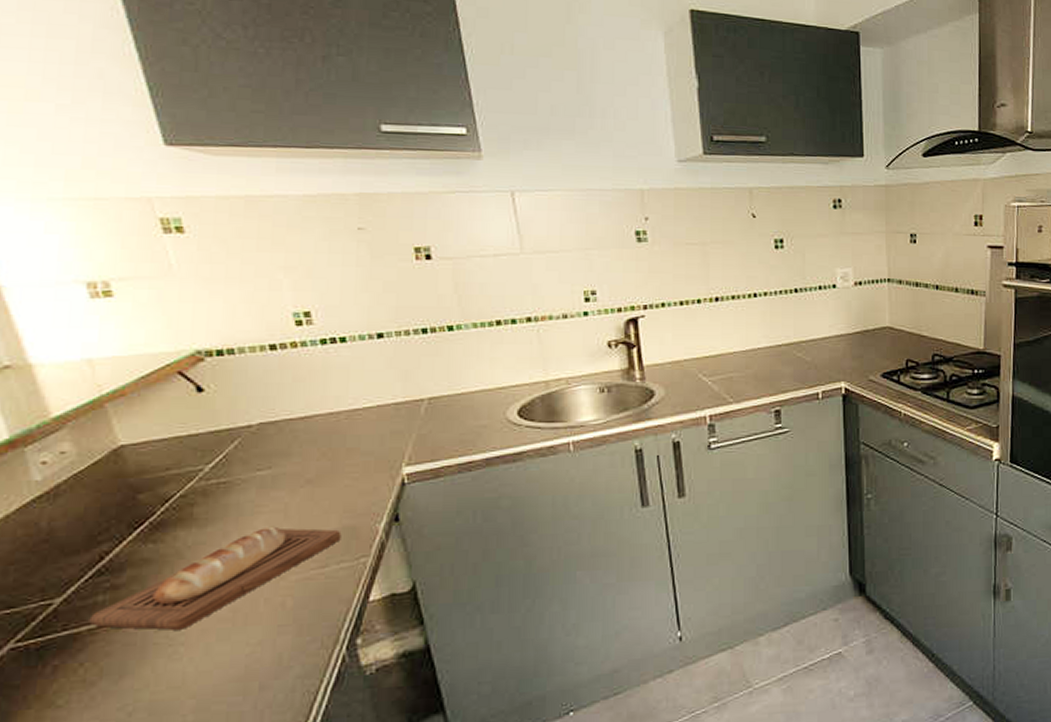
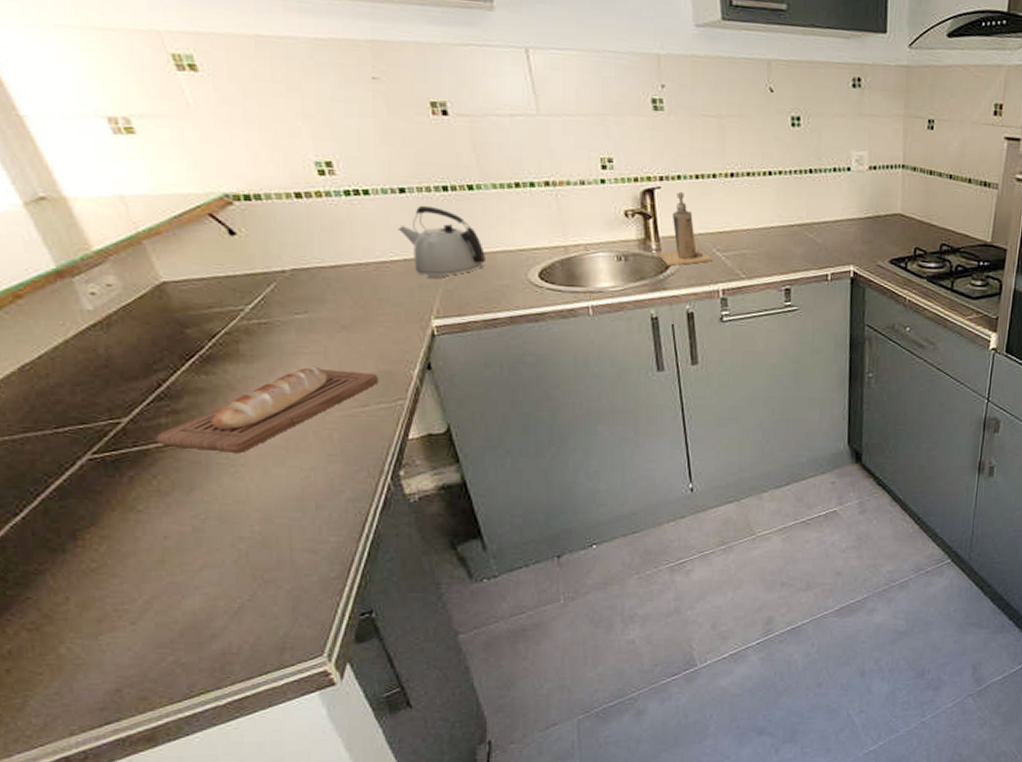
kettle: none [373,349,463,423] -> present [398,205,485,278]
soap dispenser: none [643,318,698,396] -> present [658,191,711,267]

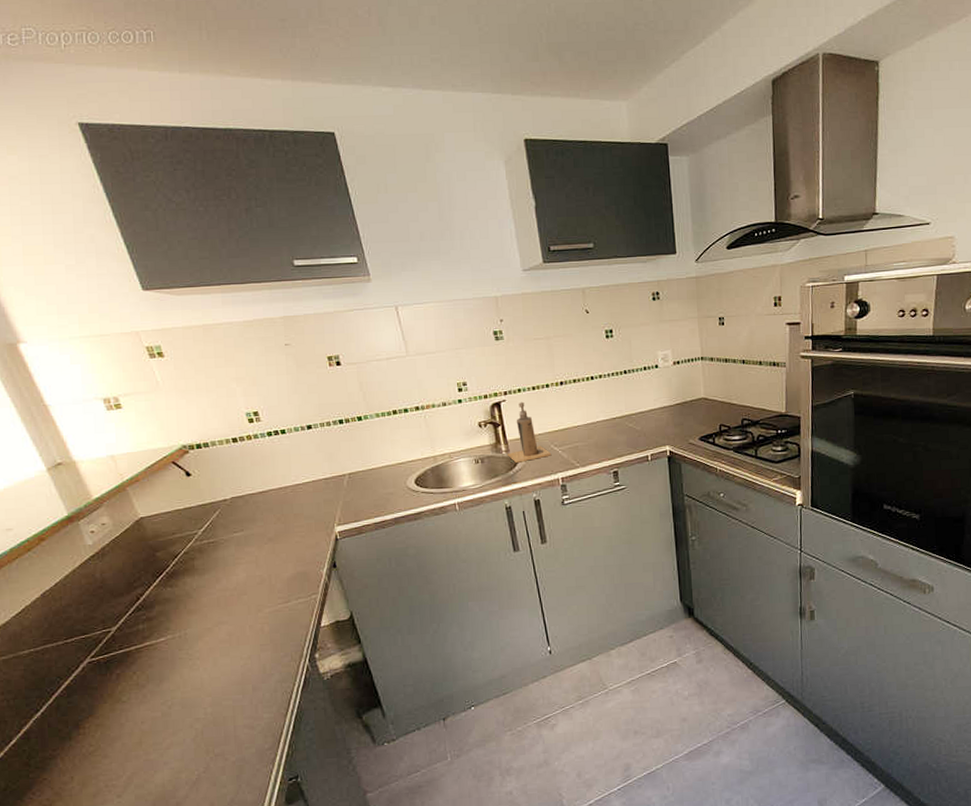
bread loaf: present [156,366,379,453] -> none [135,573,297,649]
kettle: present [398,205,485,278] -> none [307,436,373,493]

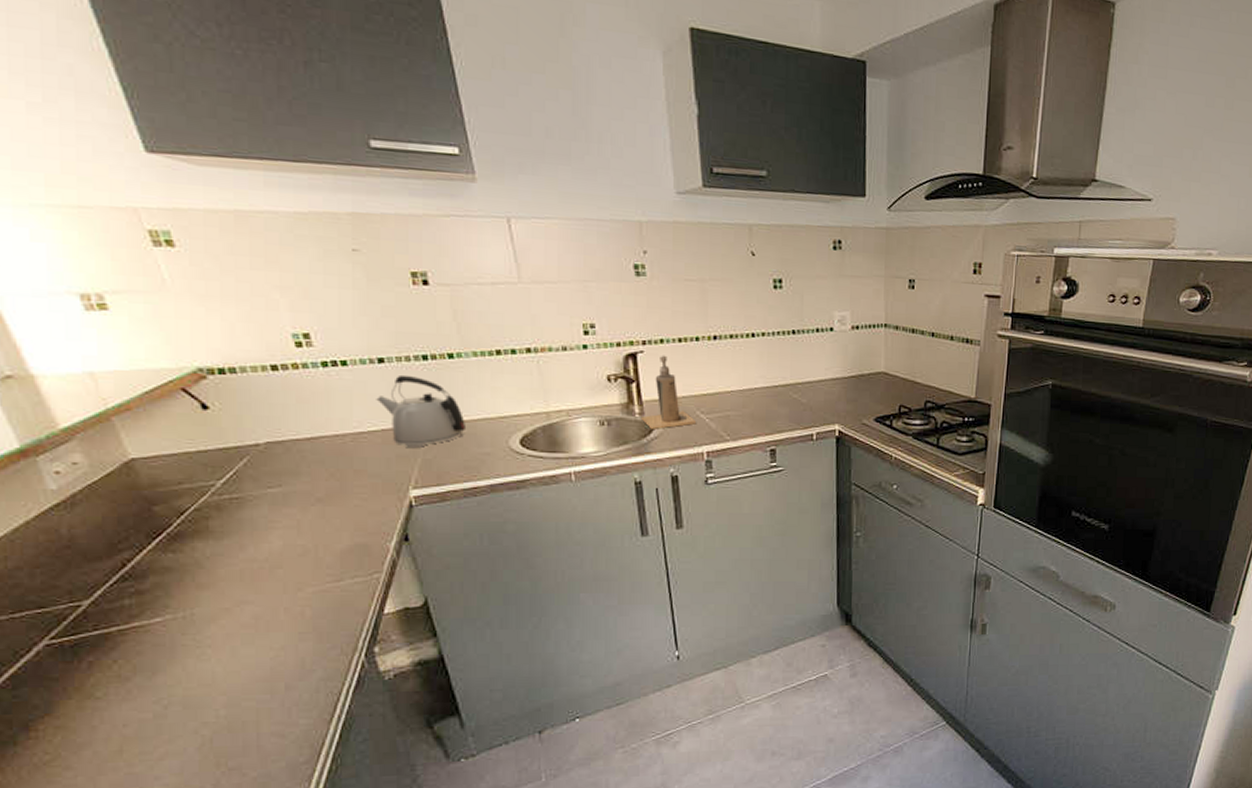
kettle: none [307,436,373,493] -> present [376,374,465,447]

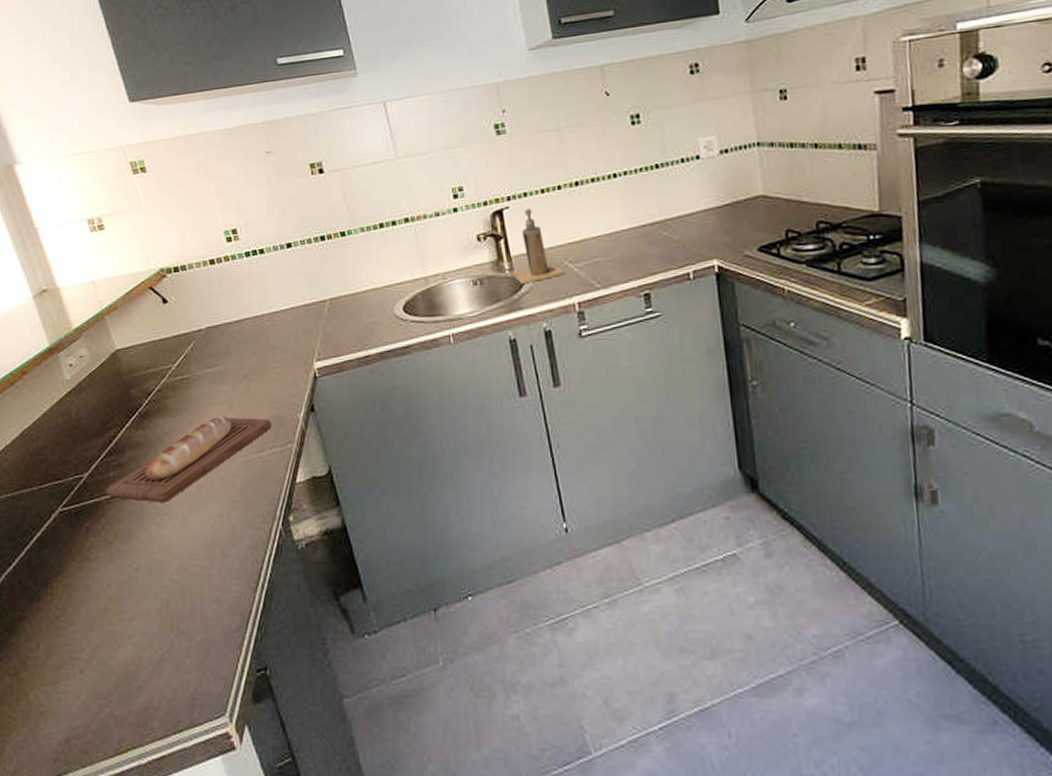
bread loaf: none [118,541,354,633] -> present [106,415,272,502]
kettle: present [376,374,465,447] -> none [286,256,357,322]

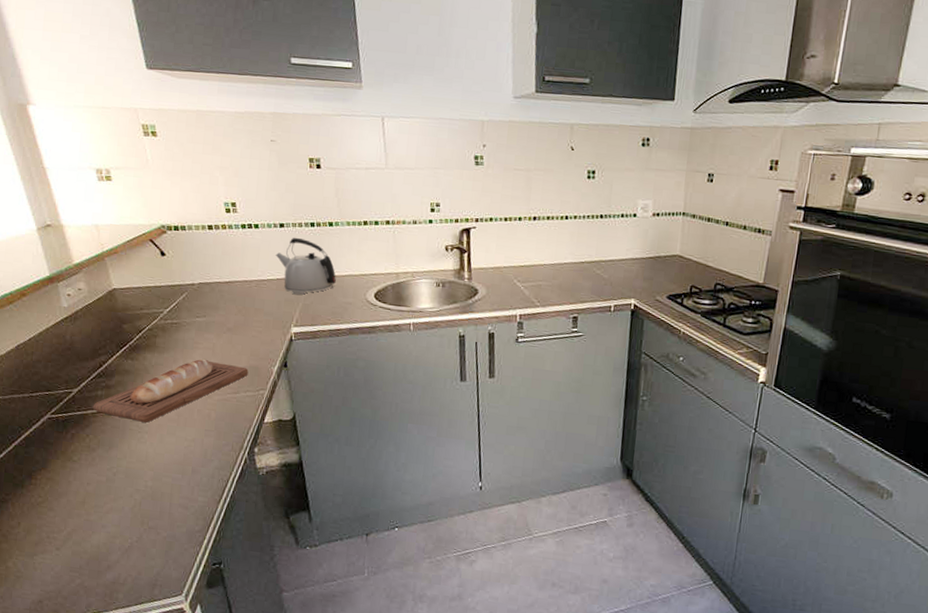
kettle: none [286,256,357,322] -> present [275,237,336,295]
soap dispenser: present [512,208,564,285] -> none [469,231,513,293]

